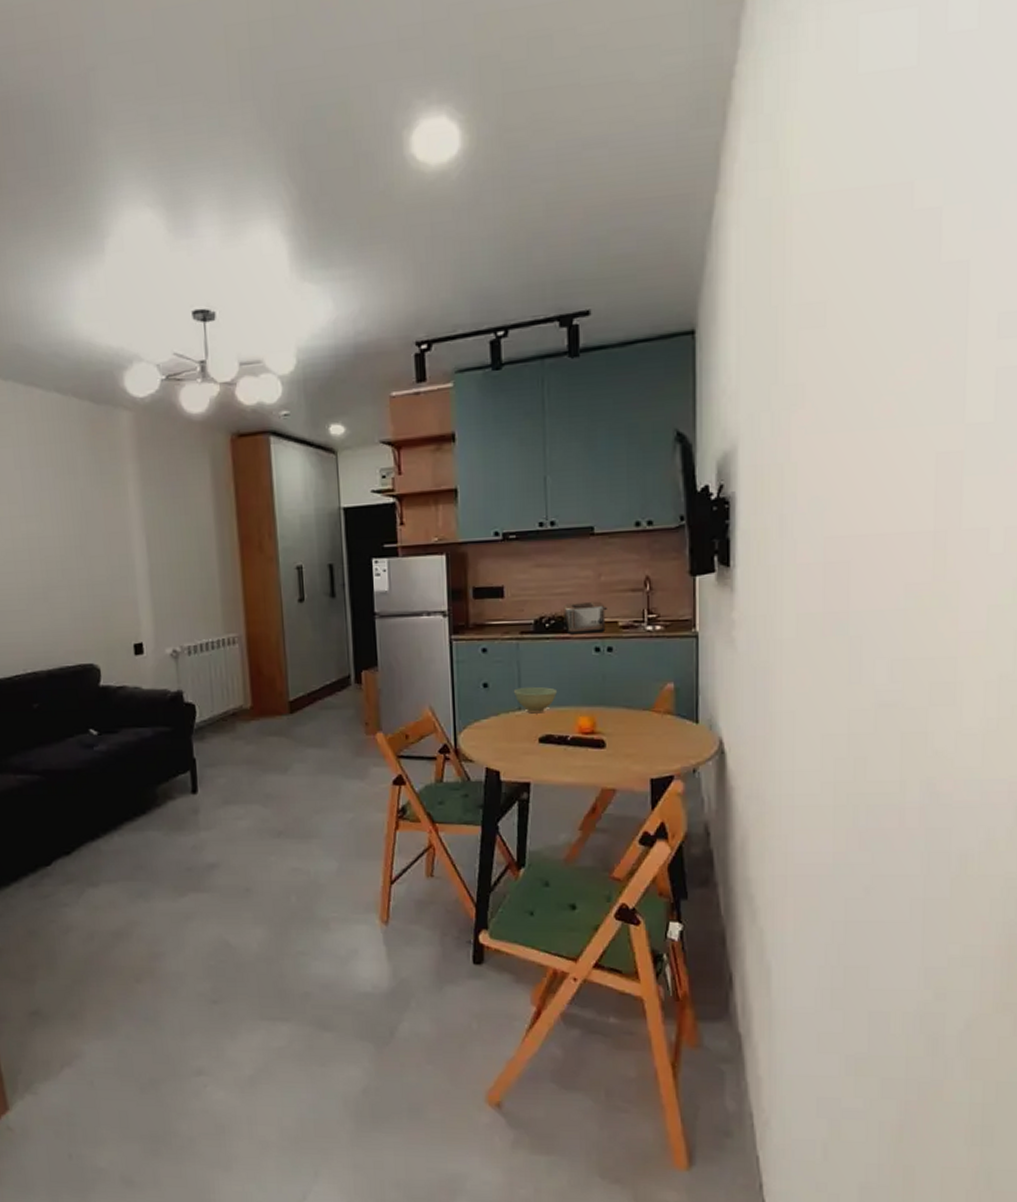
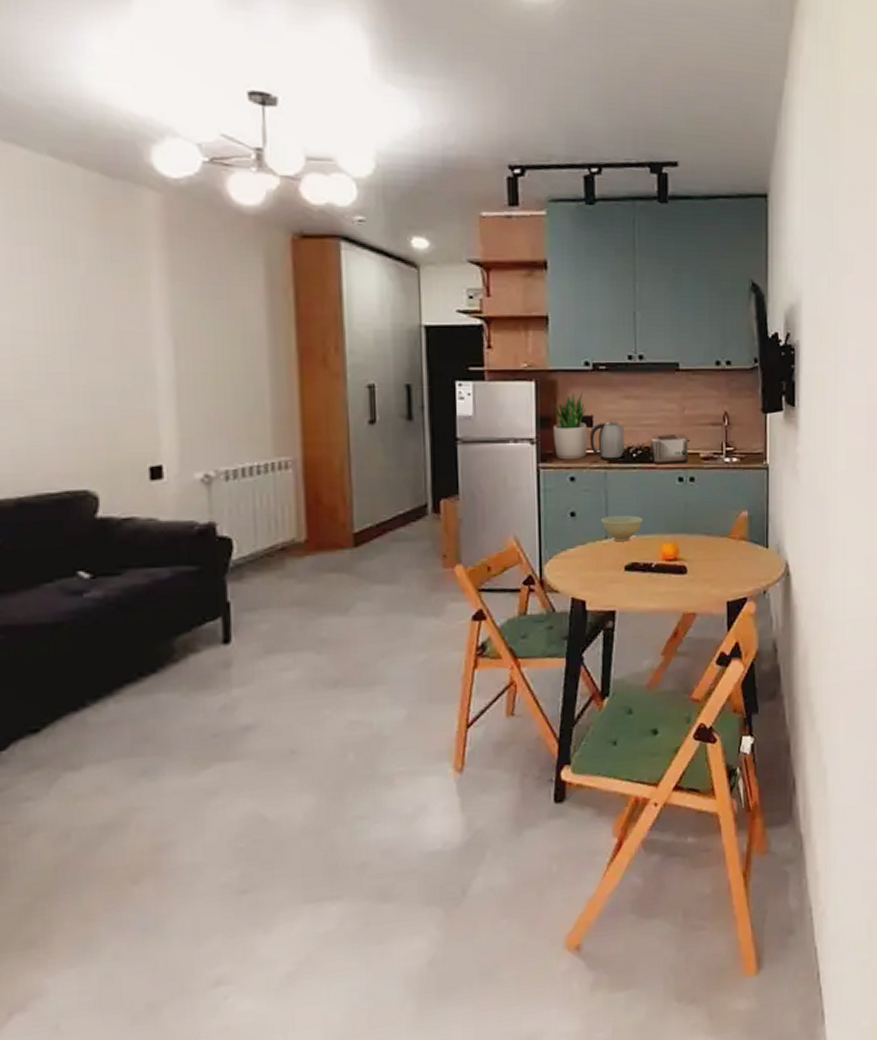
planter: none [464,563,499,632] -> present [553,392,587,460]
kettle: none [501,591,538,631] -> present [590,421,626,461]

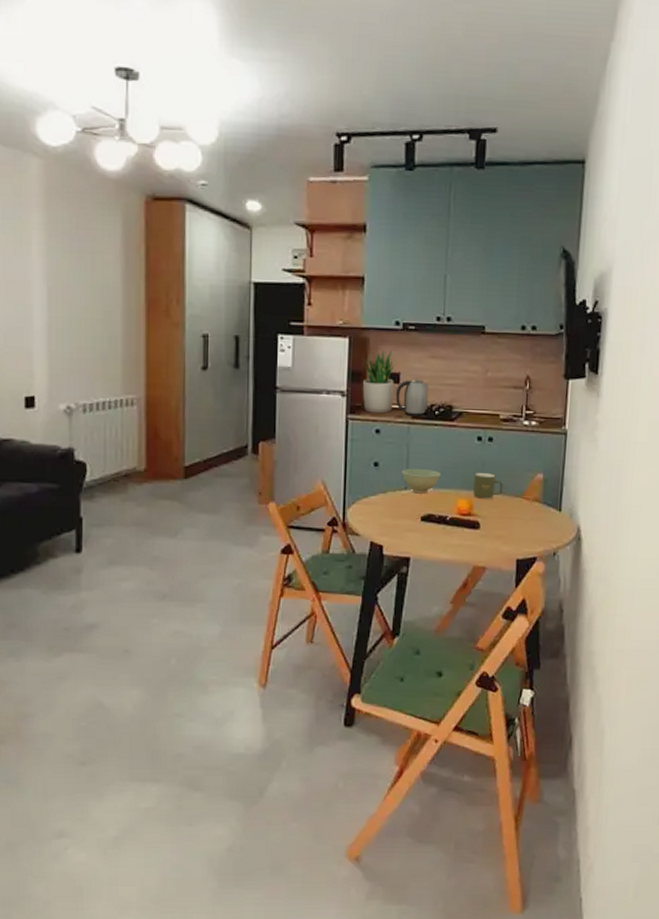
toaster: present [650,433,690,465] -> none [452,394,491,424]
mug: none [678,515,708,543] -> present [473,473,503,500]

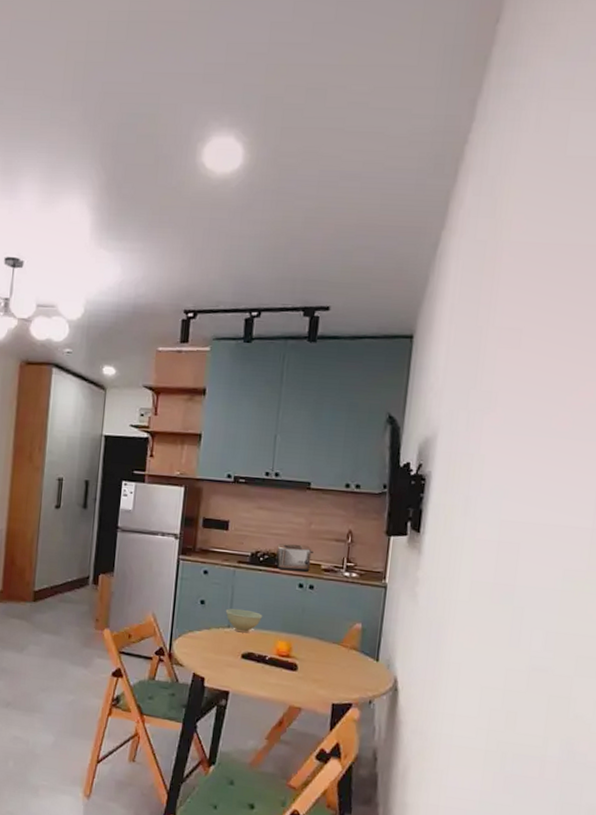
planter: present [363,350,395,414] -> none [194,500,225,557]
kettle: present [396,379,429,417] -> none [224,527,255,562]
toaster: none [452,394,491,424] -> present [275,543,313,572]
mug: present [473,473,503,500] -> none [292,617,322,644]

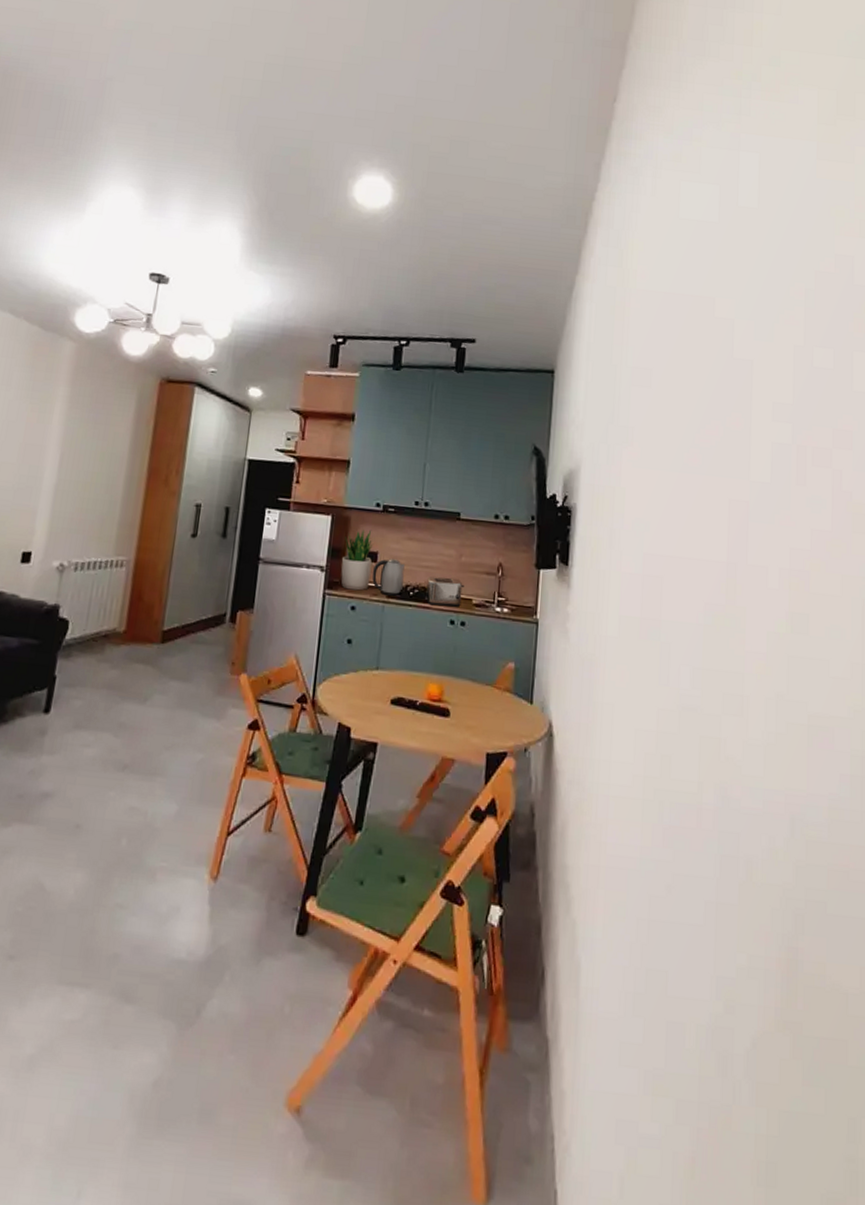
planter: none [194,500,225,557] -> present [341,530,374,591]
kettle: none [224,527,255,562] -> present [372,559,405,597]
bowl: present [225,608,263,633] -> none [373,648,414,676]

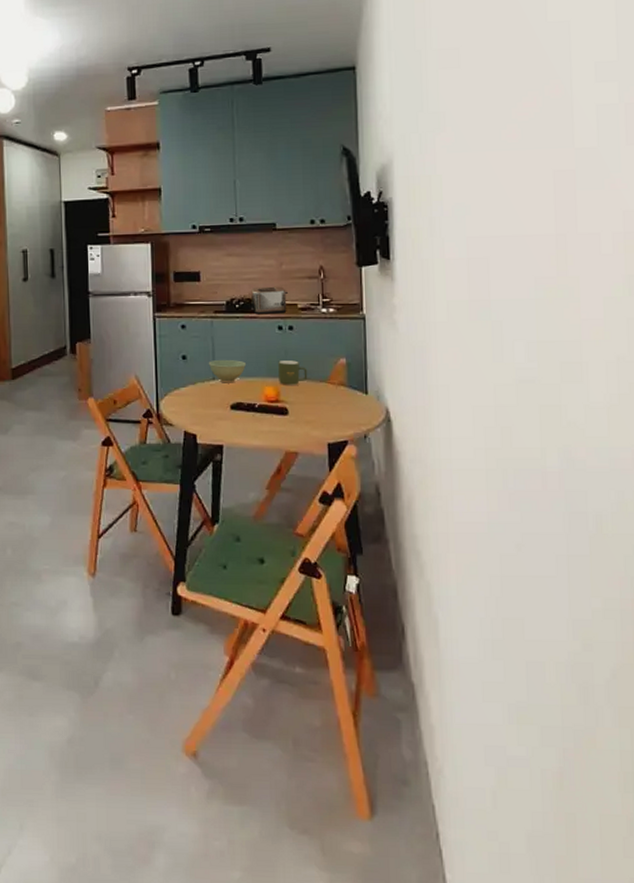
planter: present [341,530,374,591] -> none [166,251,196,310]
kettle: present [372,559,405,597] -> none [198,276,229,311]
bowl: none [373,648,414,676] -> present [208,359,247,383]
mug: none [444,657,475,687] -> present [278,360,308,386]

